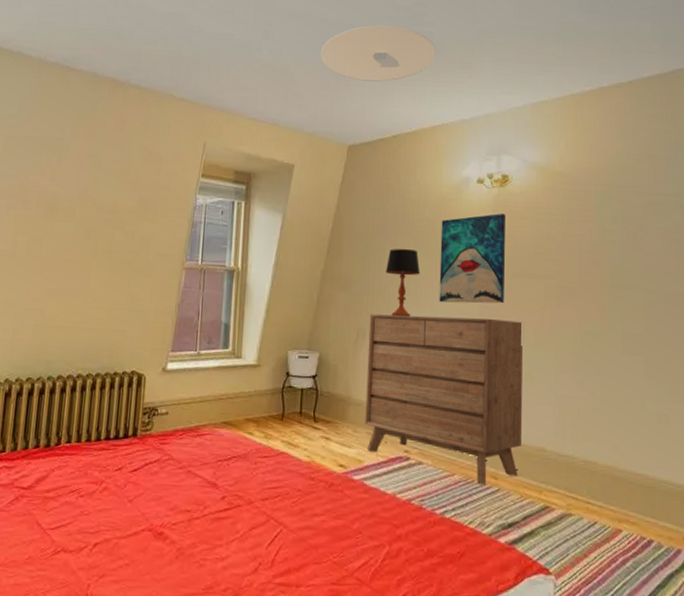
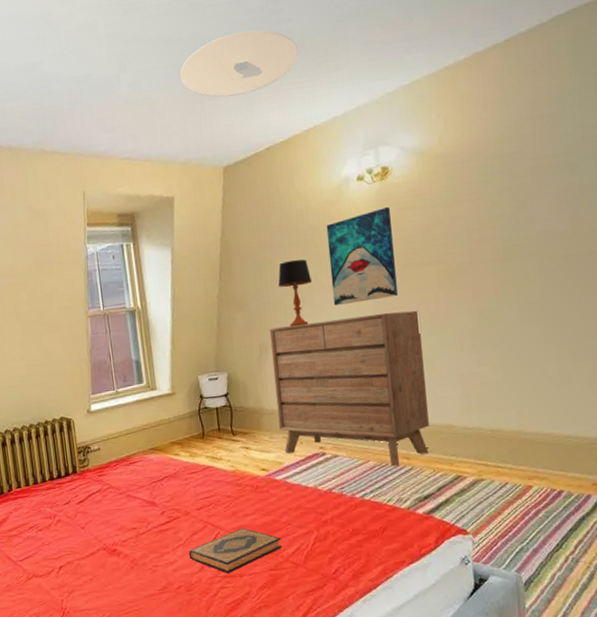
hardback book: none [243,529,350,581] -> present [188,528,283,573]

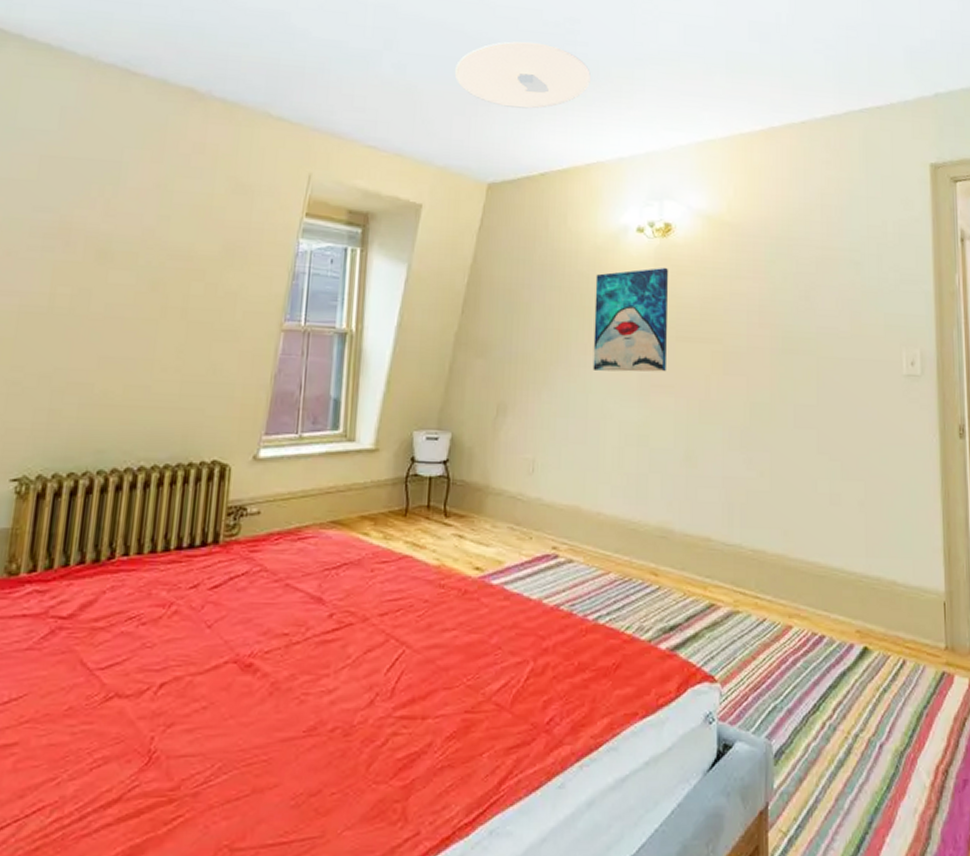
hardback book: present [188,528,283,573] -> none [356,648,487,713]
dresser: present [269,310,429,467] -> none [506,385,688,584]
table lamp: present [278,259,313,327] -> none [532,307,572,389]

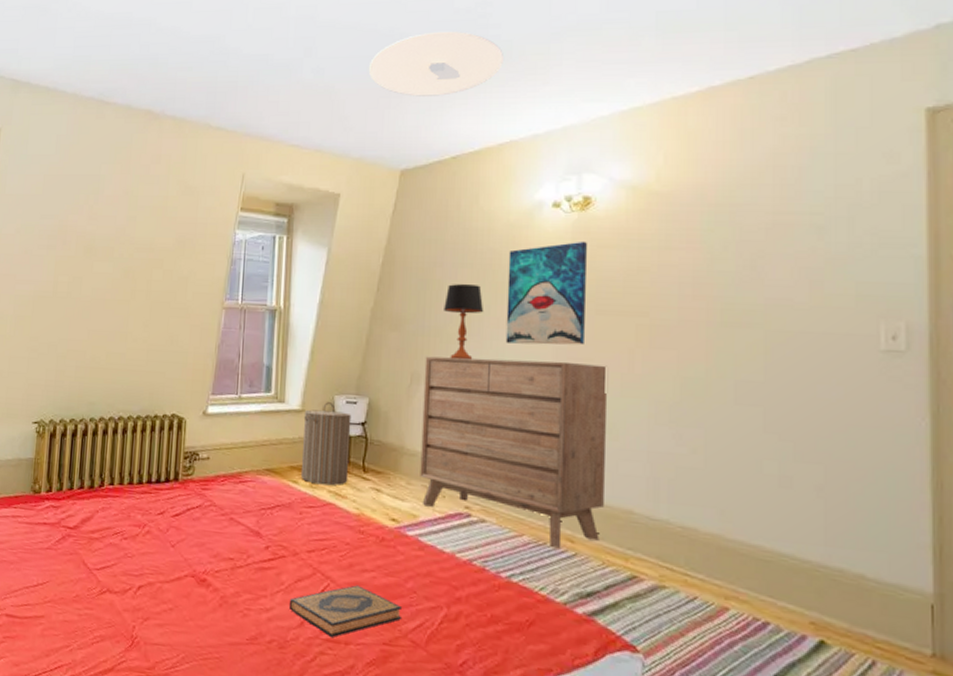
hardback book: none [356,648,487,713] -> present [288,585,403,637]
laundry hamper: none [372,439,432,535] -> present [300,402,352,486]
dresser: none [506,385,688,584] -> present [420,356,609,549]
table lamp: none [532,307,572,389] -> present [444,284,484,360]

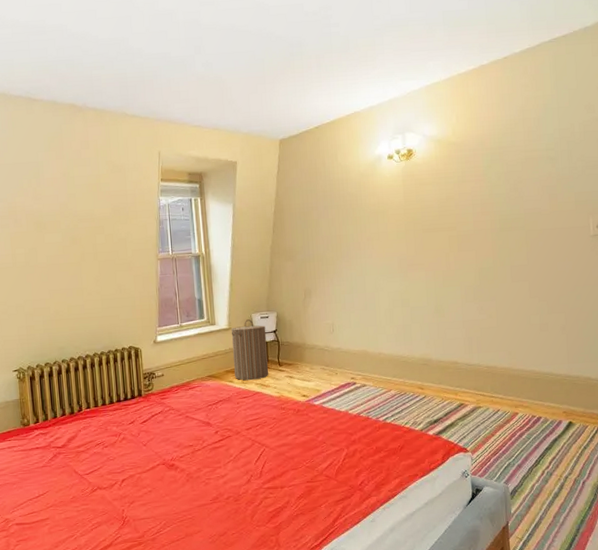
hardback book: present [288,585,403,637] -> none [237,446,318,485]
ceiling light: present [368,31,503,97] -> none [246,30,344,82]
dresser: present [420,356,609,549] -> none [313,267,439,395]
table lamp: present [444,284,484,360] -> none [321,220,350,276]
wall art: present [505,241,588,346] -> none [362,181,417,260]

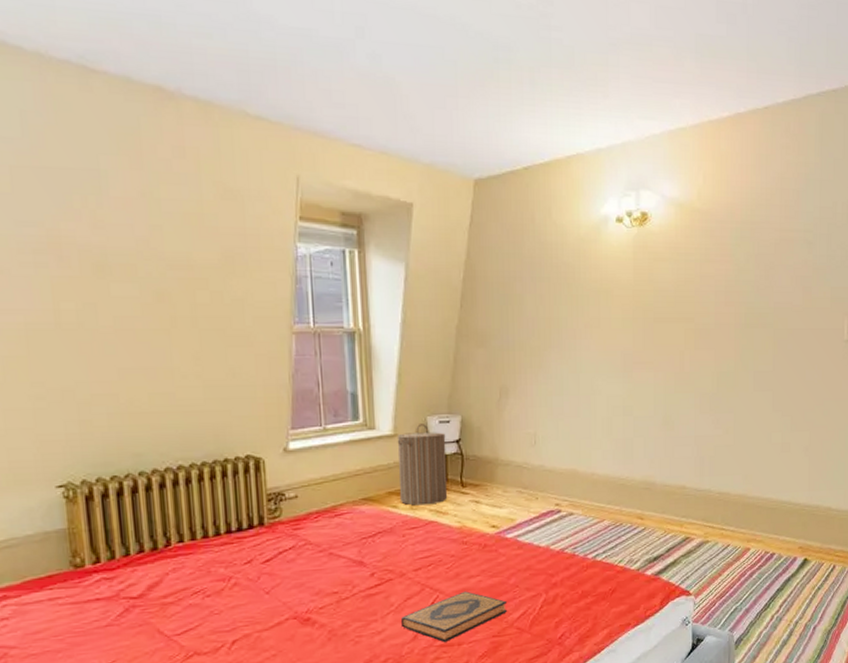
hardback book: none [237,446,318,485] -> present [400,591,508,642]

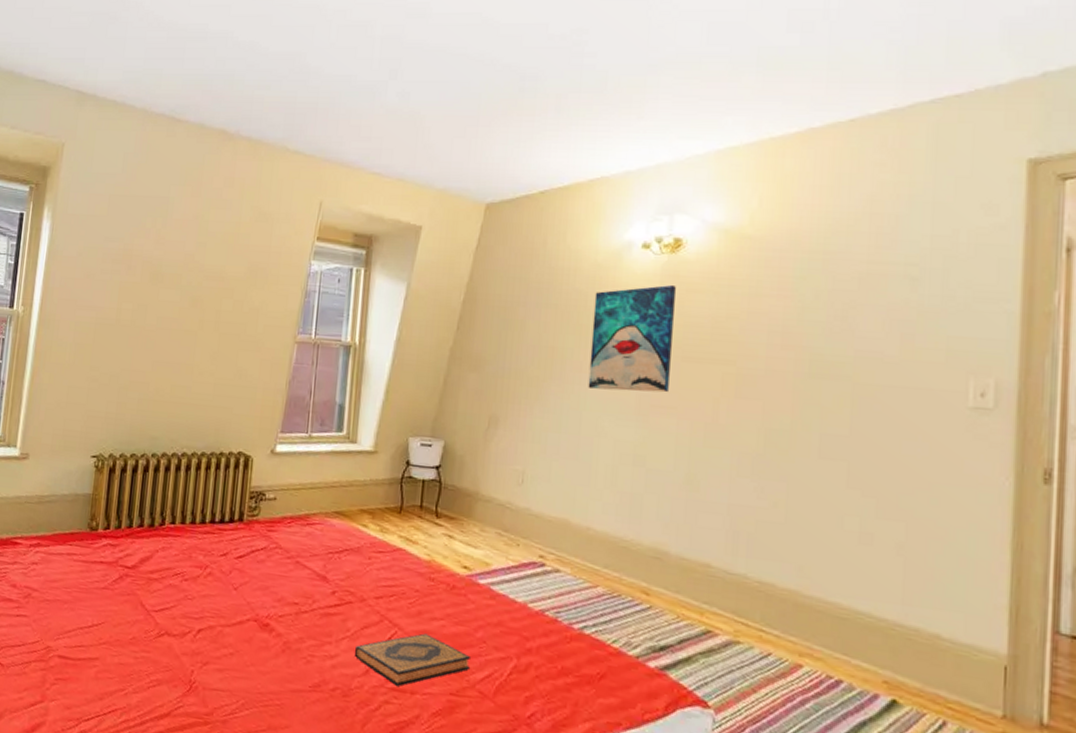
laundry hamper: present [397,424,448,506] -> none [370,444,426,531]
wall art: none [581,254,647,352] -> present [588,284,677,393]

